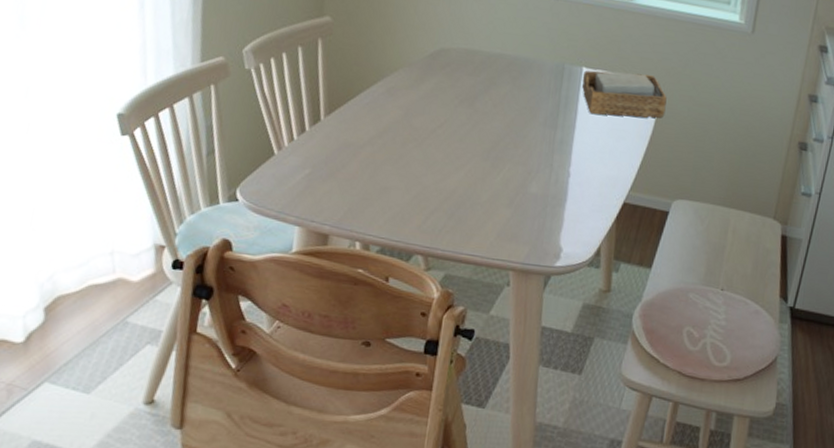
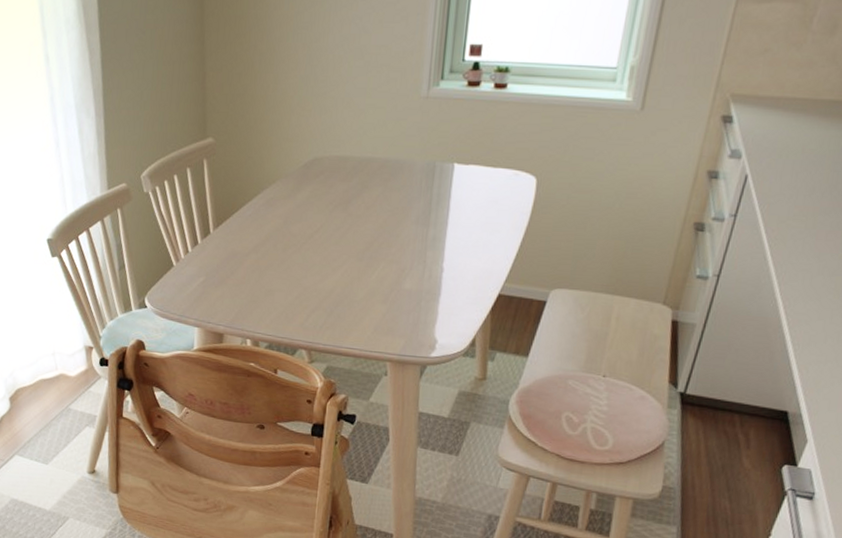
napkin holder: present [582,70,667,119] -> none [453,164,544,210]

